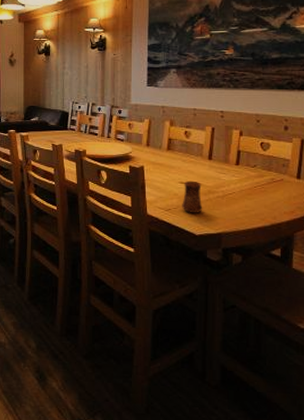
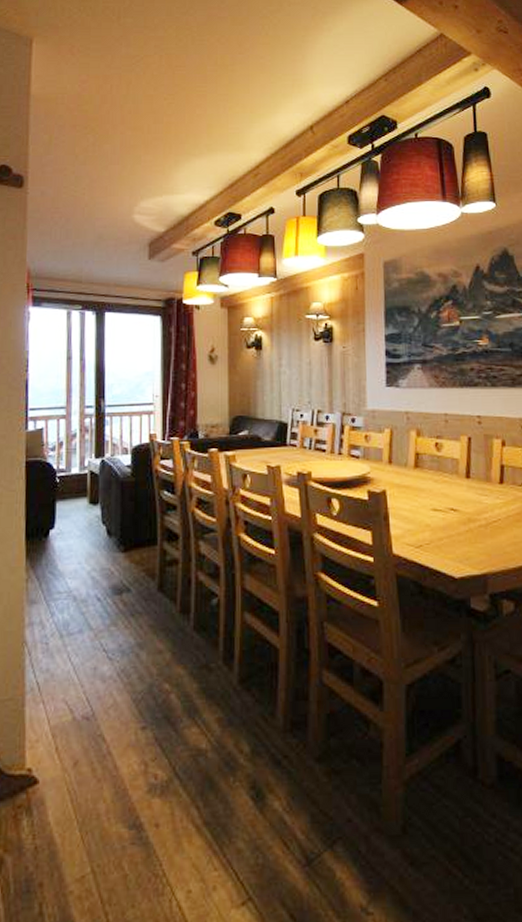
cup: present [182,180,203,213] -> none [436,506,463,549]

